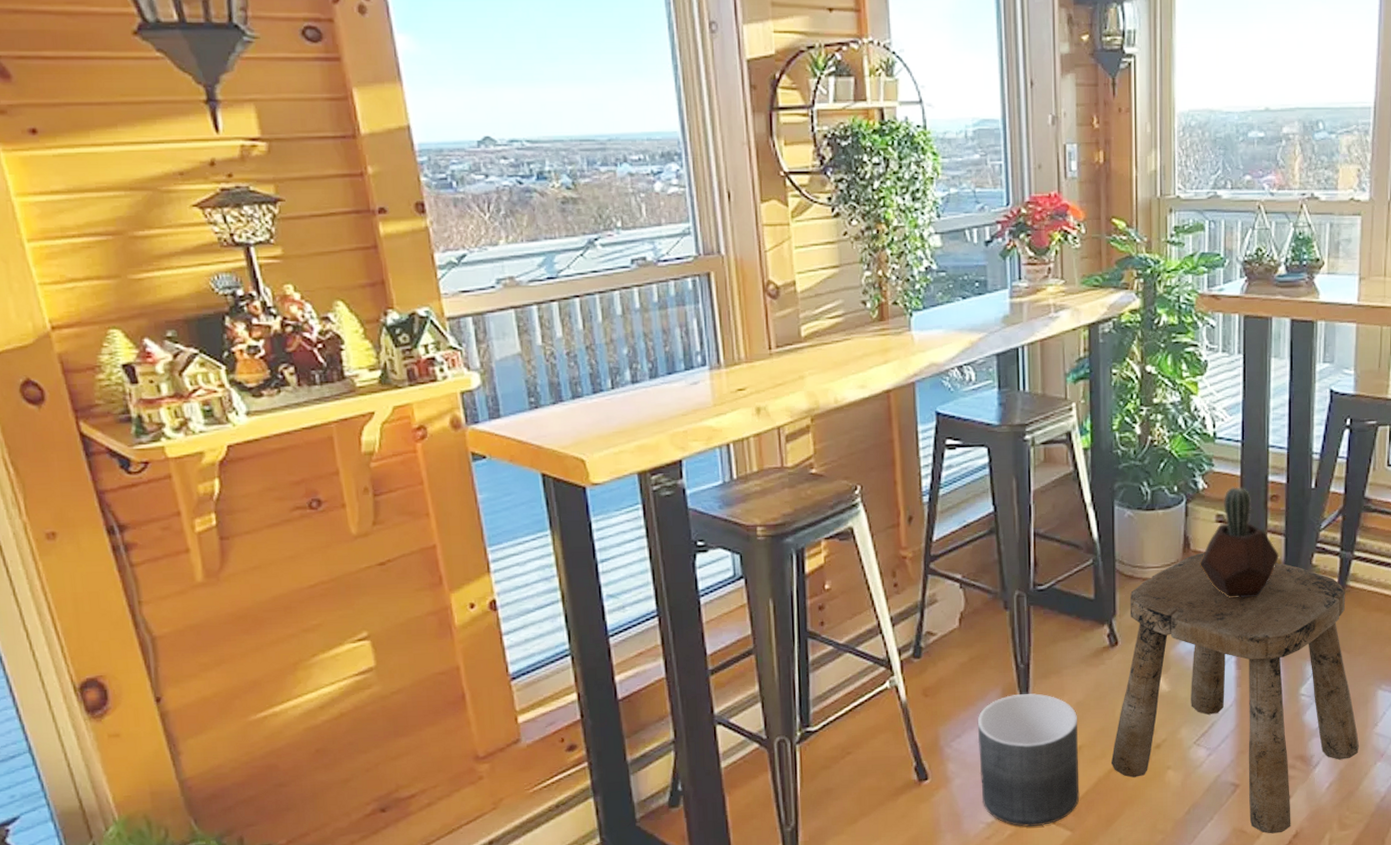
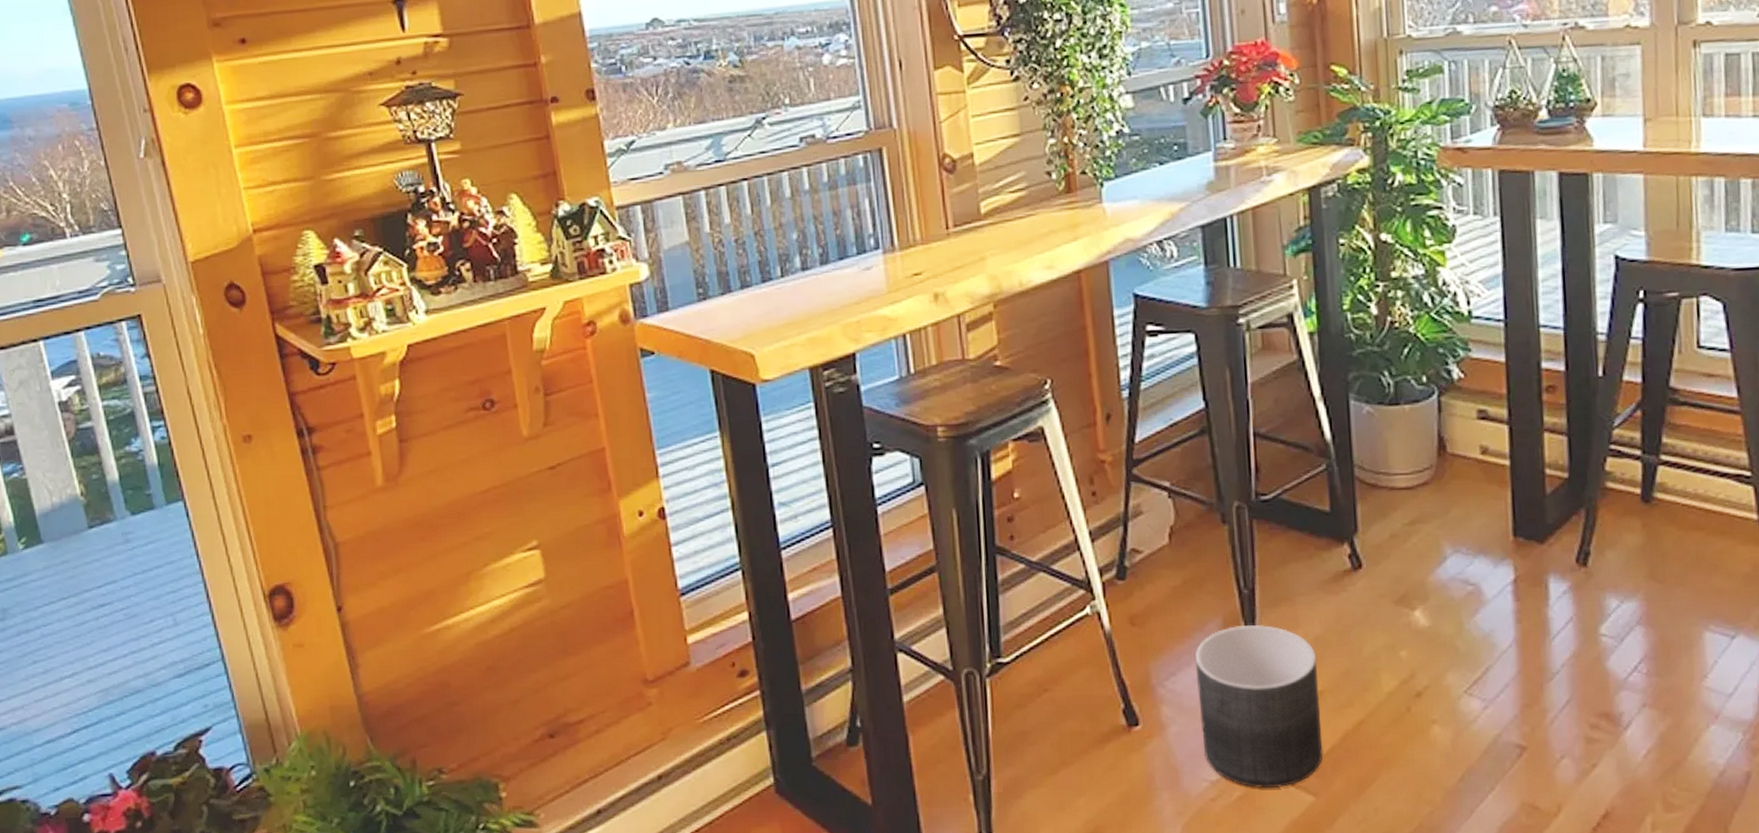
stool: present [1111,553,1360,834] -> none [1361,457,1685,812]
potted cactus: present [1200,486,1279,599] -> none [1459,375,1562,513]

